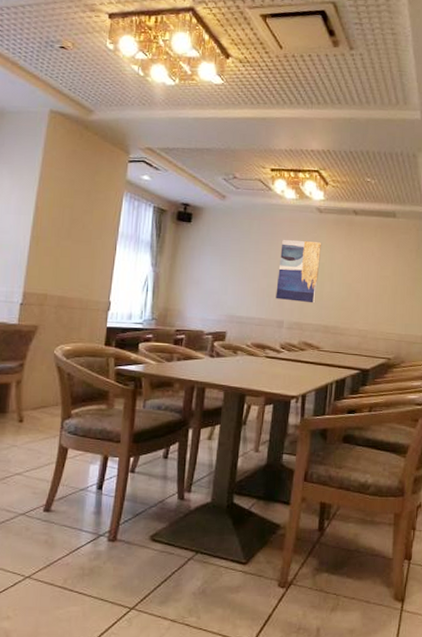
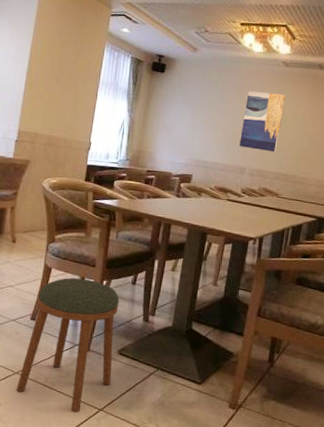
stool: none [28,457,150,616] -> present [16,277,120,413]

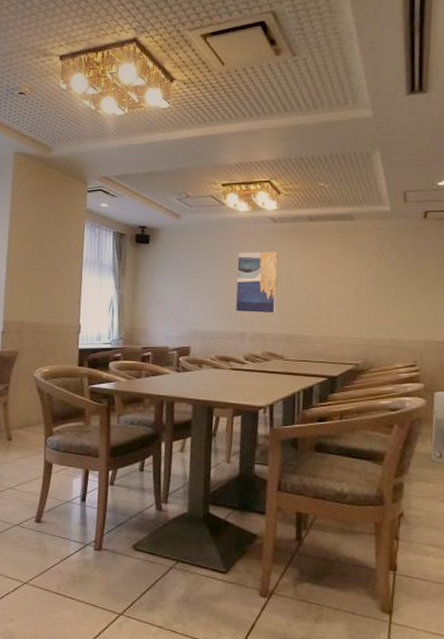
stool: present [16,277,120,413] -> none [27,471,129,621]

